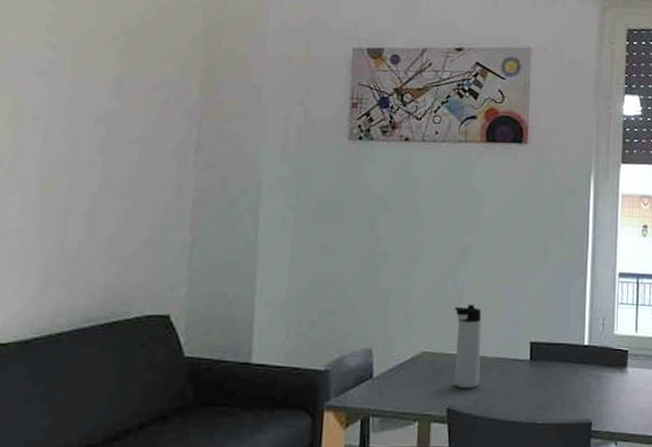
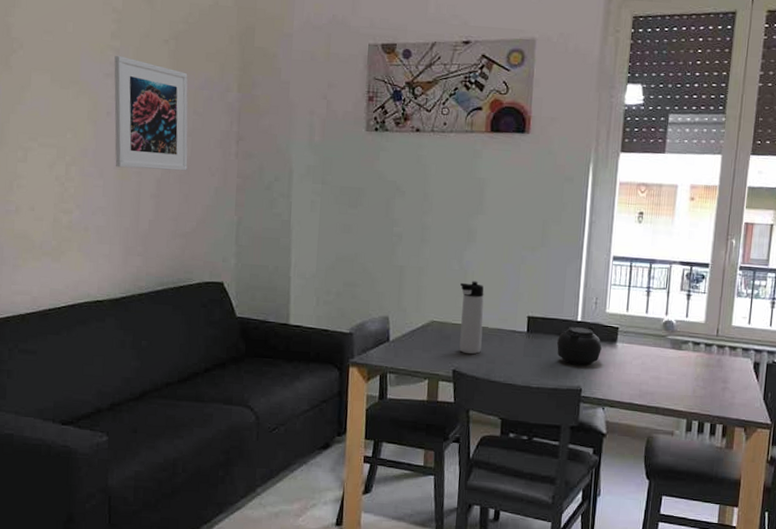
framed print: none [39,51,140,184] -> present [114,55,188,171]
teapot: none [560,349,611,395] -> present [555,325,602,366]

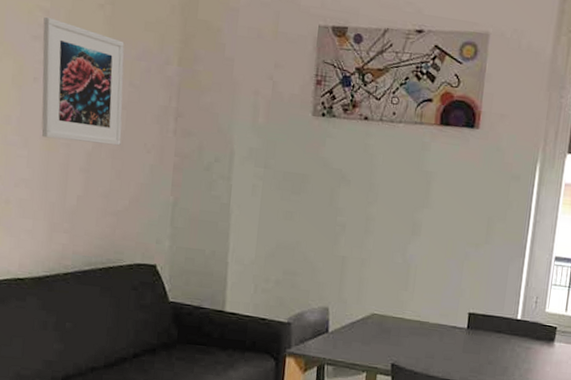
thermos bottle: present [459,281,484,355] -> none [399,275,427,349]
teapot: present [555,325,602,366] -> none [495,323,540,364]

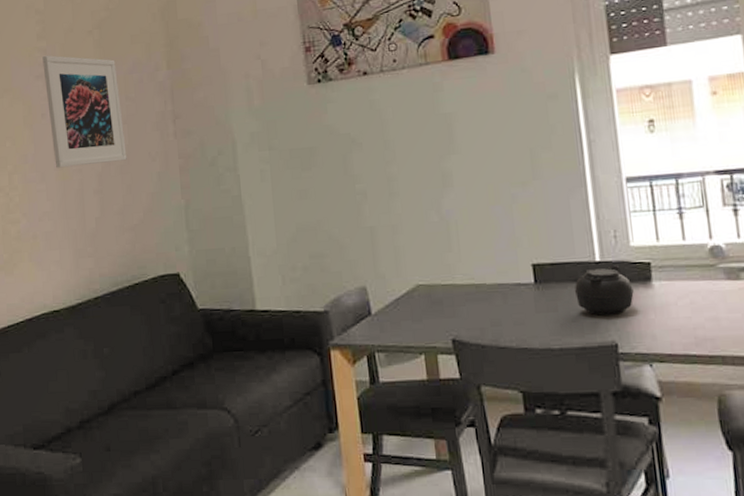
teapot: none [495,323,540,364] -> present [569,264,634,316]

